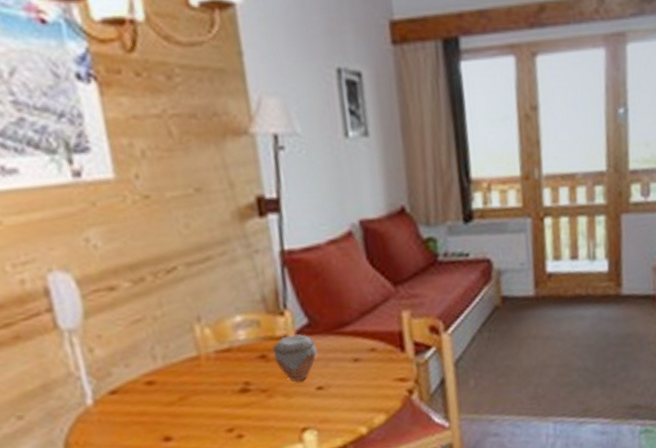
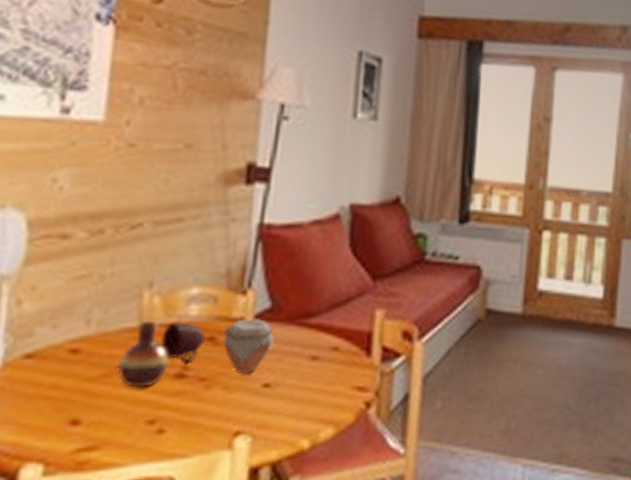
vase: none [188,349,232,406] -> present [118,320,169,388]
mug: none [219,346,258,380] -> present [160,322,205,363]

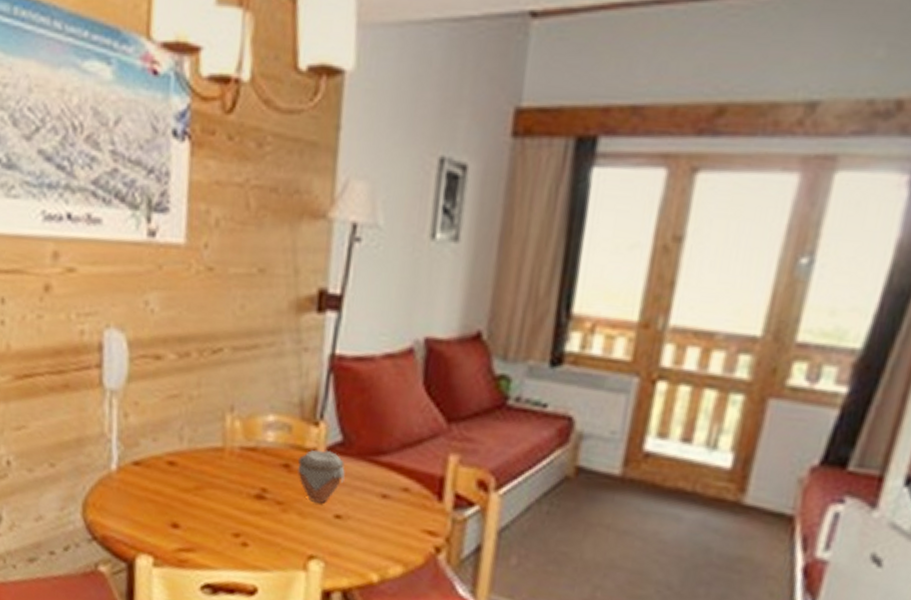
vase: present [118,320,169,388] -> none [207,441,249,504]
mug: present [160,322,205,363] -> none [242,446,281,486]

